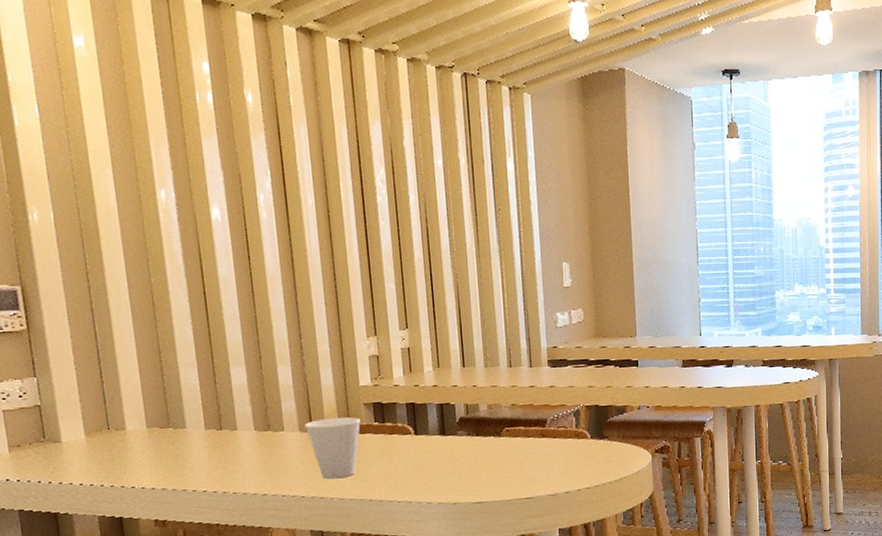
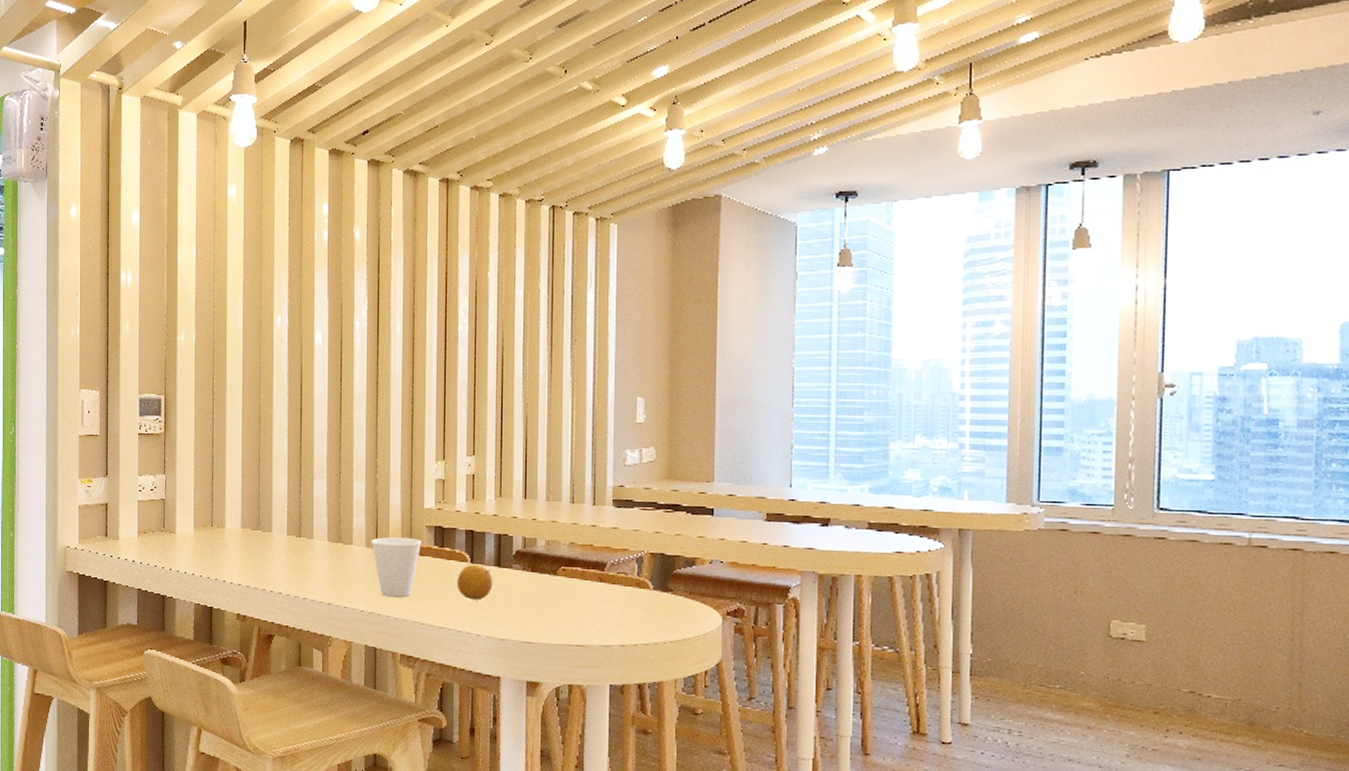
fruit: none [402,435,440,471] -> present [457,564,493,601]

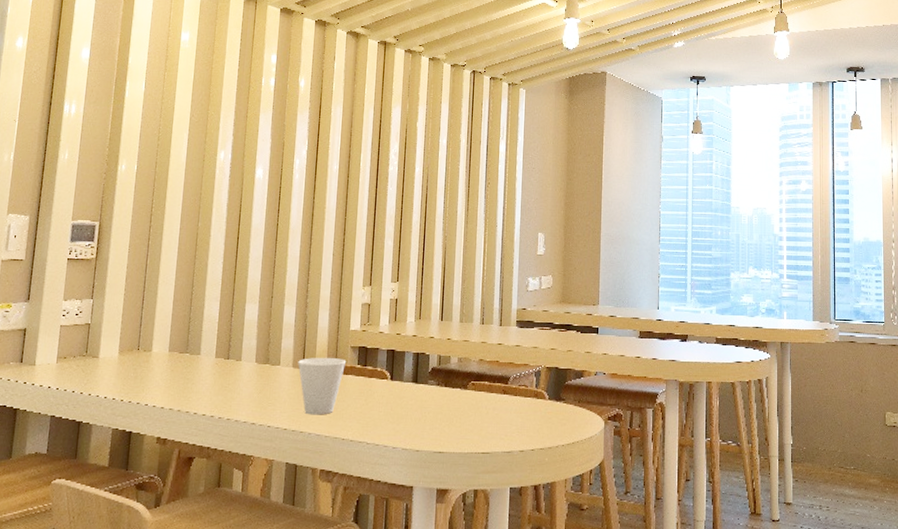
fruit: present [457,564,493,601] -> none [376,381,410,415]

